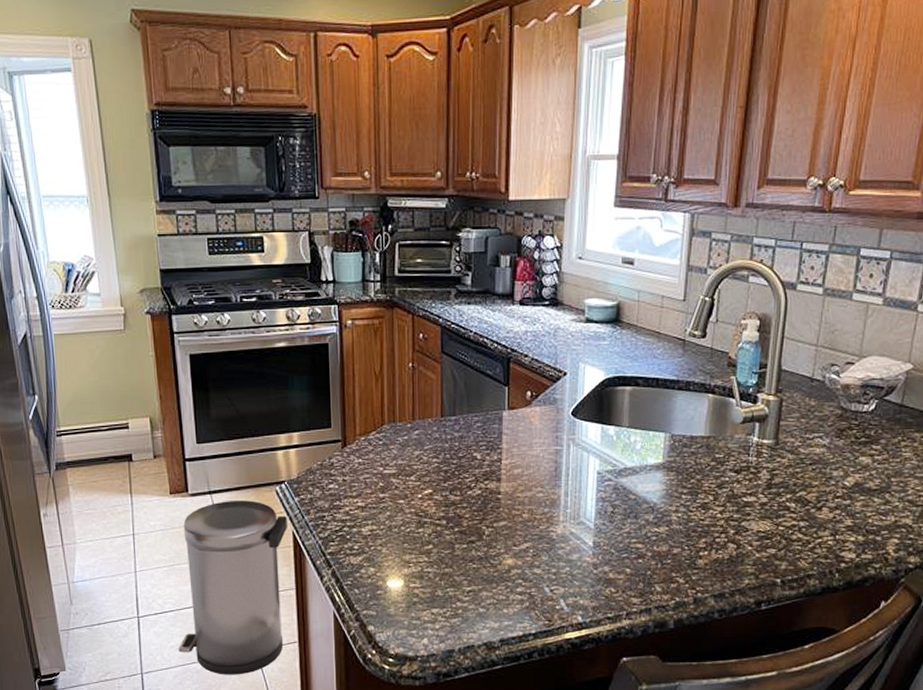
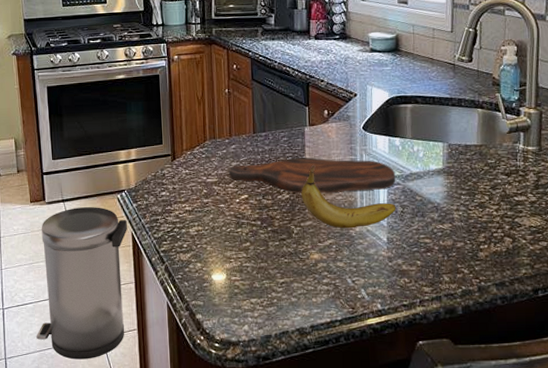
cutting board: none [410,447,607,489] -> present [229,157,396,194]
fruit: none [495,456,606,531] -> present [301,165,396,229]

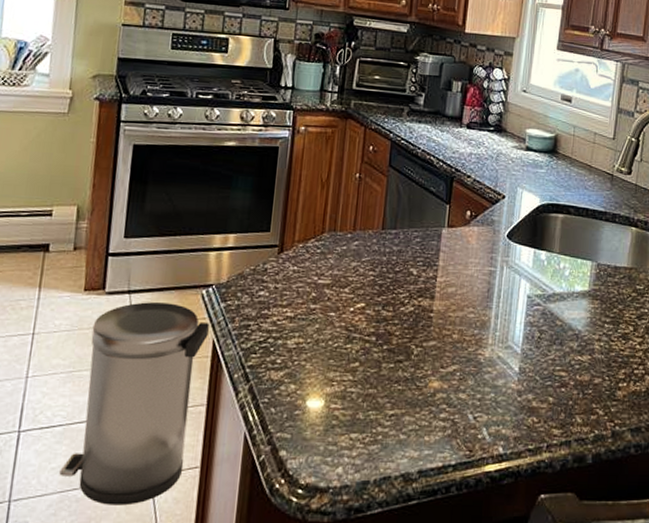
cutting board: present [229,157,396,194] -> none [346,263,537,310]
fruit: present [301,165,396,229] -> none [428,274,534,354]

